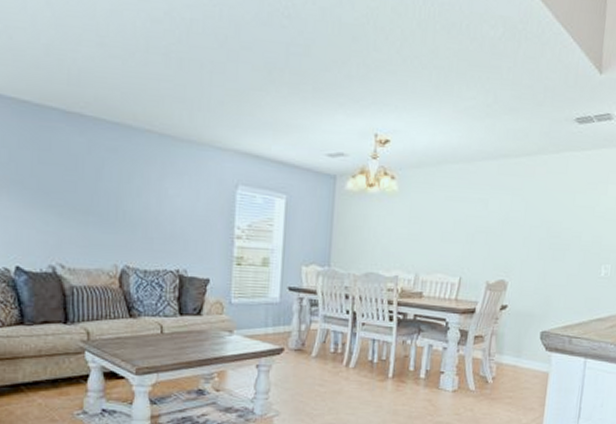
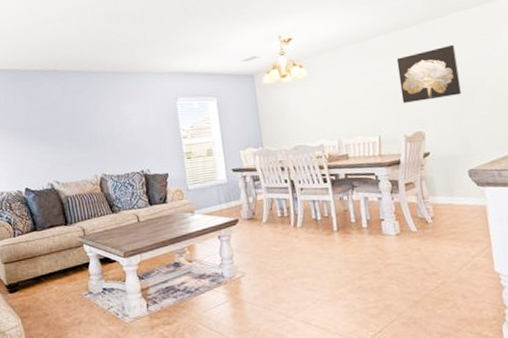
wall art: none [493,187,561,247] -> present [396,44,461,103]

